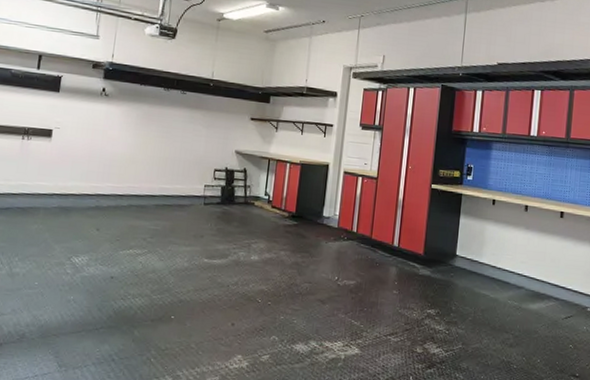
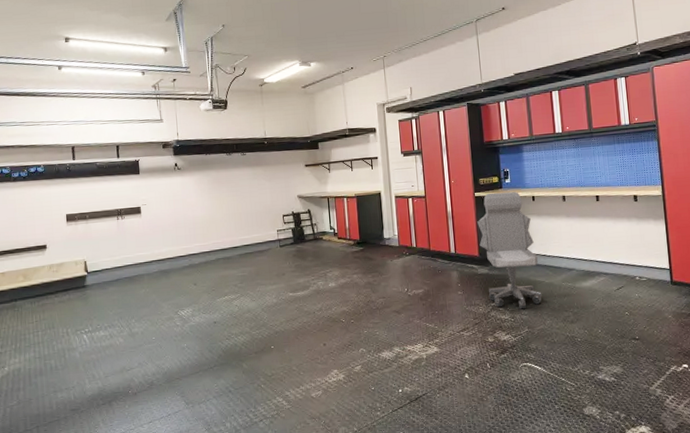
office chair: none [425,187,487,323] -> present [477,192,542,309]

